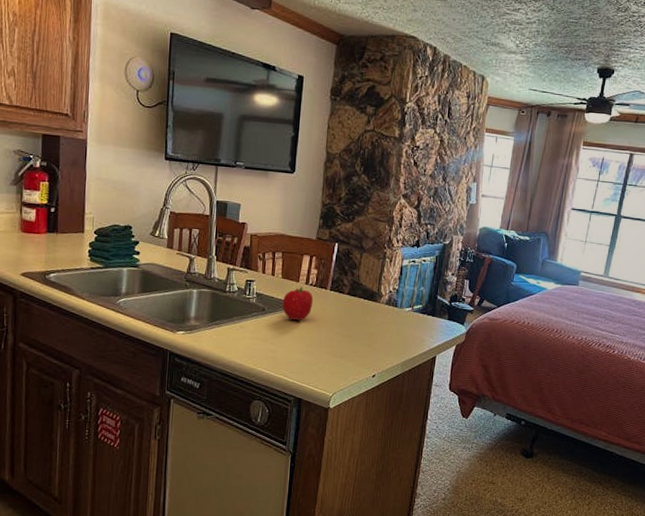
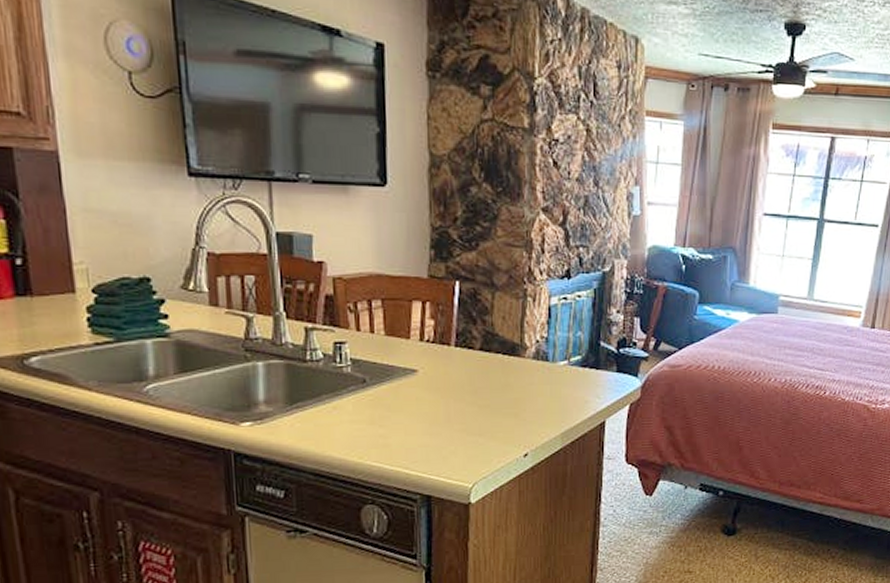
fruit: present [282,287,314,320] -> none [389,345,433,391]

